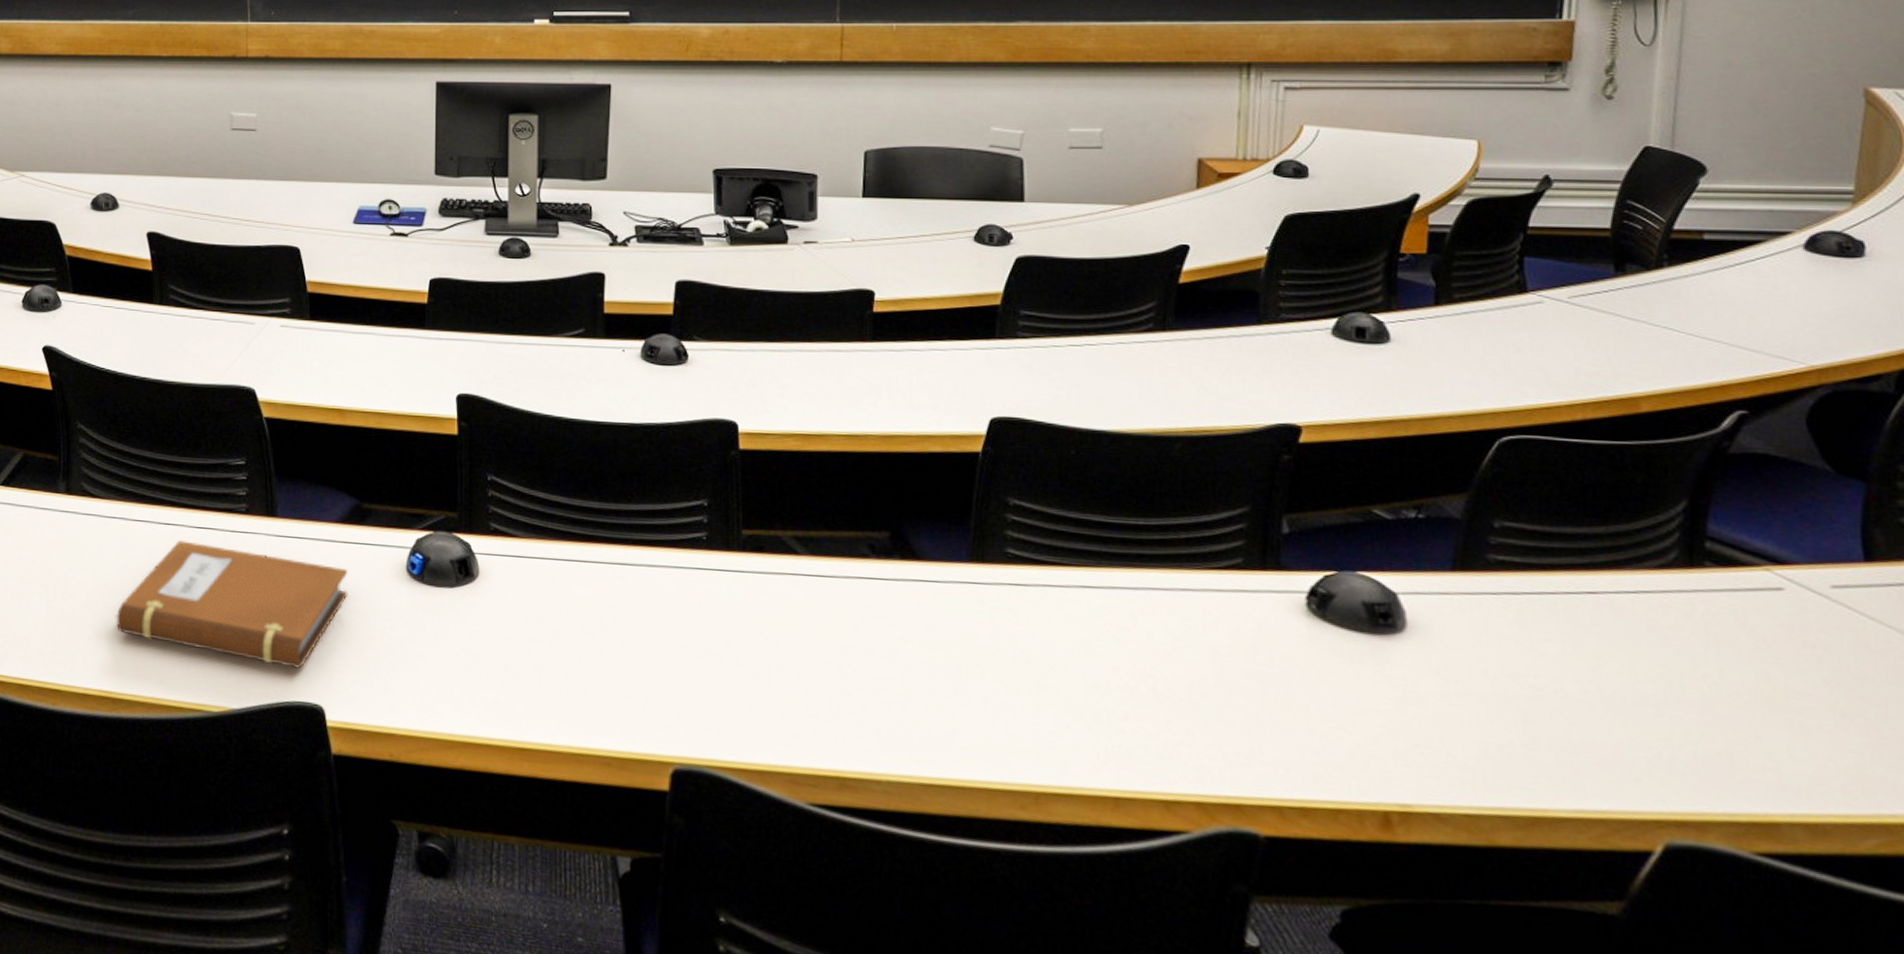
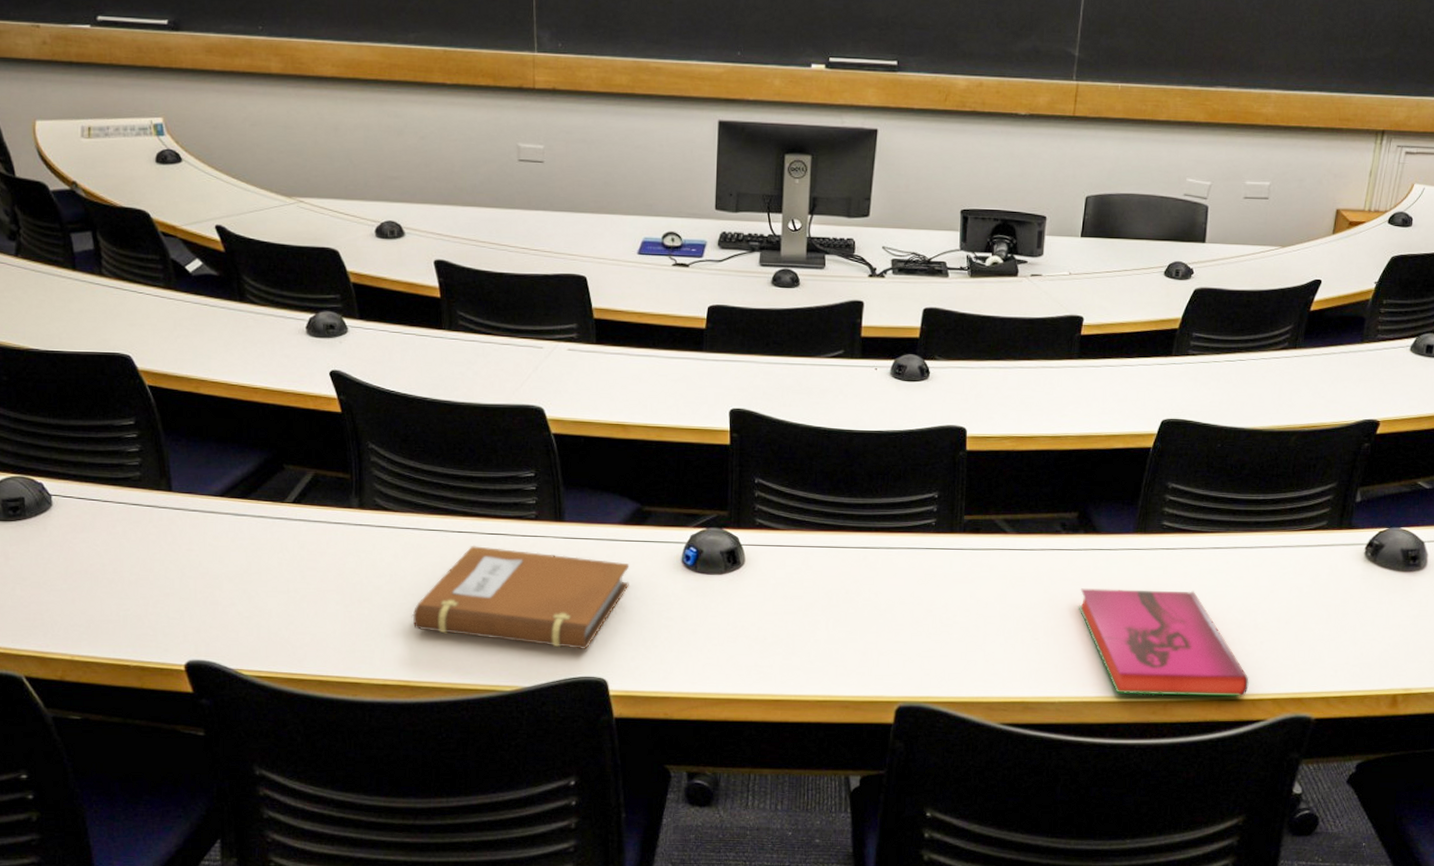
hardback book: none [901,630,1157,796] -> present [1078,588,1249,697]

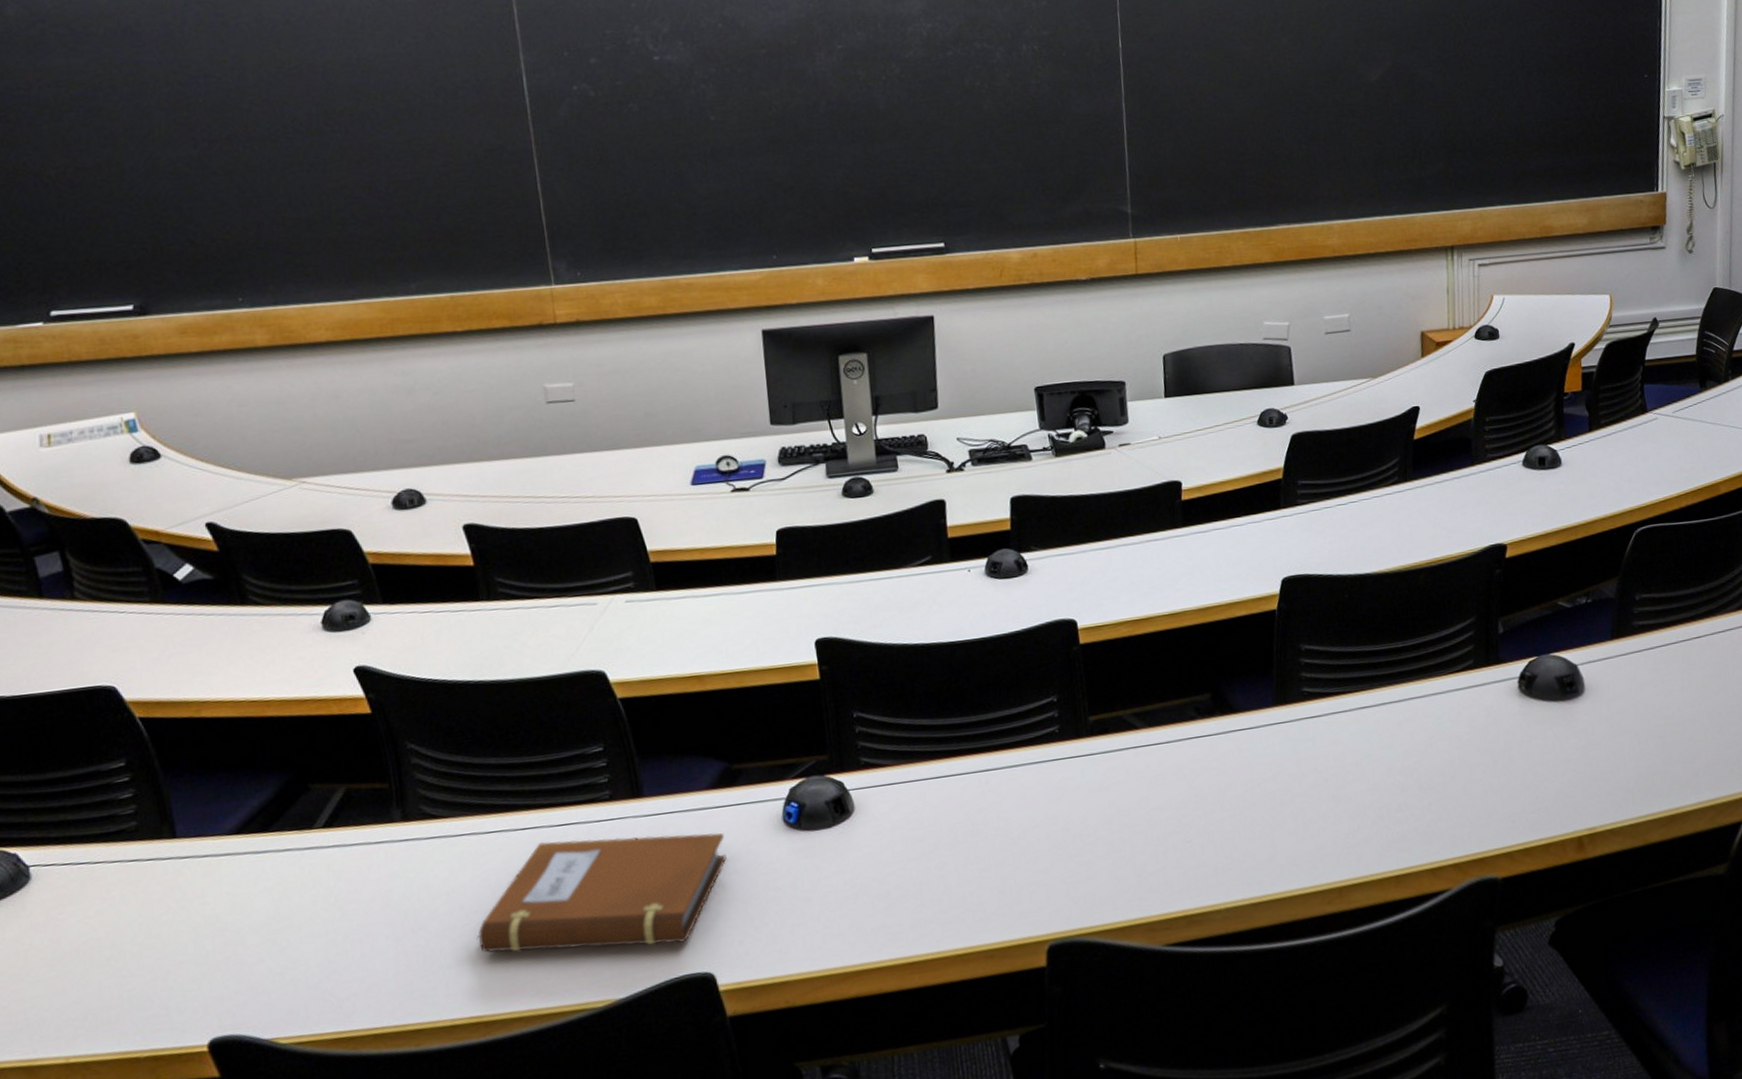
hardback book: present [1078,588,1249,697] -> none [1227,759,1426,888]

